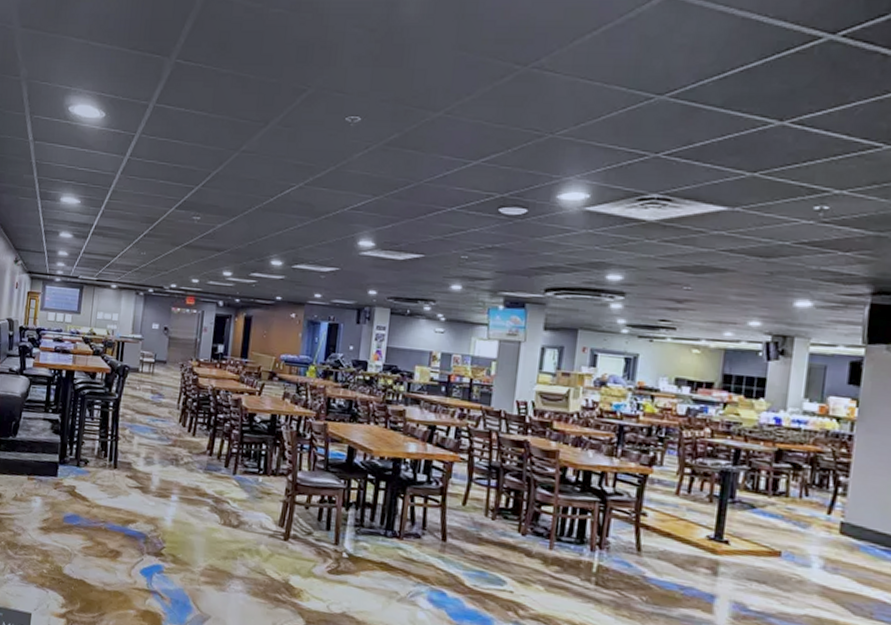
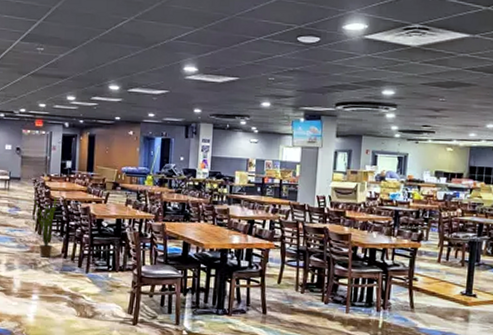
house plant: none [172,383,205,454] -> present [28,197,57,258]

